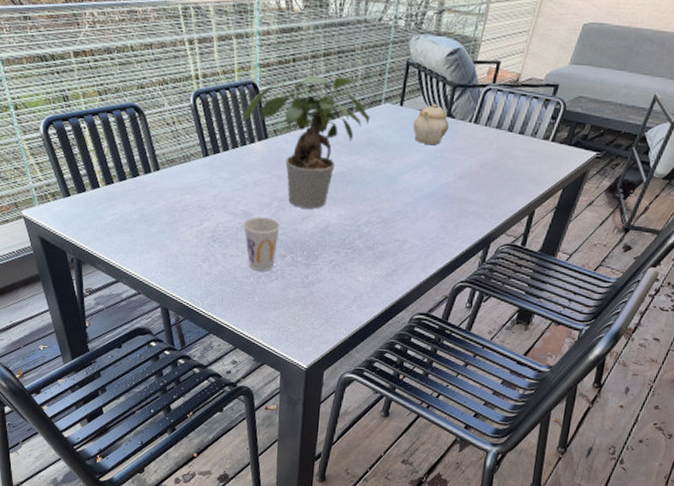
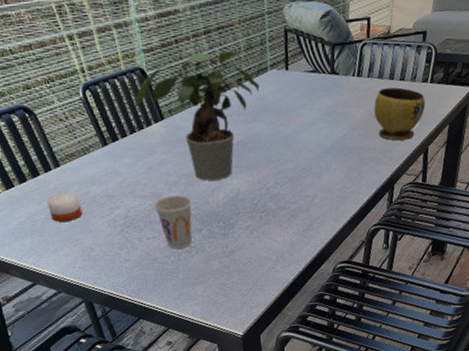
candle: none [141,195,173,226] -> present [46,191,82,222]
teapot: present [412,103,450,145] -> none [301,63,335,102]
bowl: none [484,140,542,199] -> present [374,87,425,141]

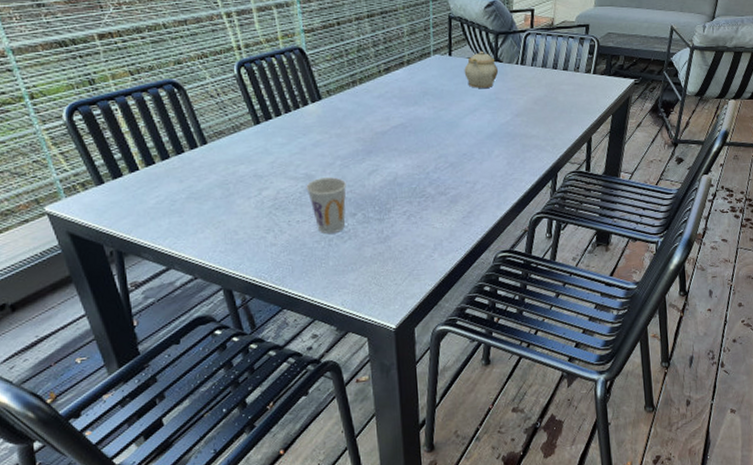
candle: present [46,191,82,222] -> none [189,170,228,202]
potted plant: present [135,51,260,181] -> none [292,35,422,163]
teapot: none [301,63,335,102] -> present [464,50,499,88]
bowl: present [374,87,425,141] -> none [537,77,589,129]

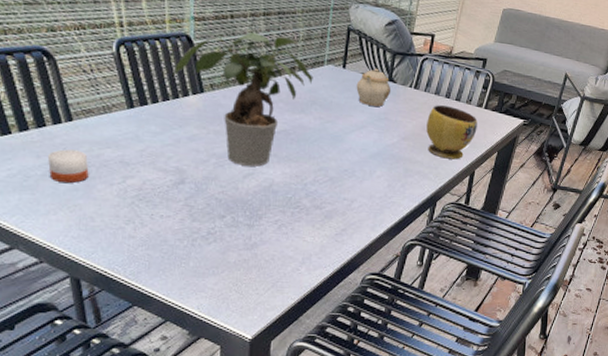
candle: none [189,170,228,202] -> present [47,148,89,183]
potted plant: none [292,35,422,163] -> present [174,31,313,167]
cup: present [306,177,346,233] -> none [175,174,219,233]
bowl: none [537,77,589,129] -> present [426,105,477,160]

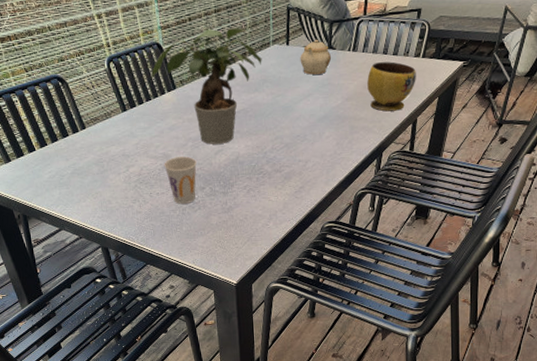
candle: present [47,148,89,183] -> none [73,150,103,177]
cup: none [175,174,219,233] -> present [164,156,197,204]

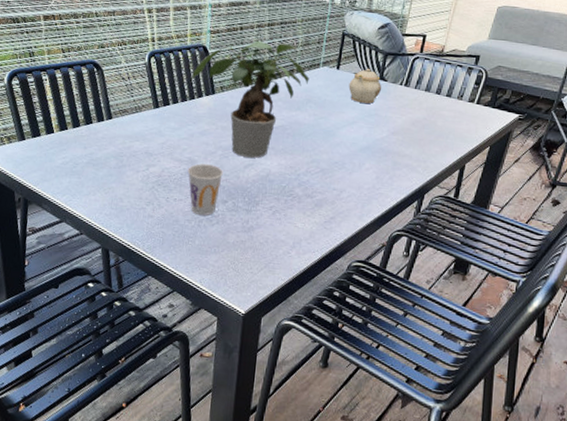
bowl: present [367,61,416,112] -> none [416,101,469,154]

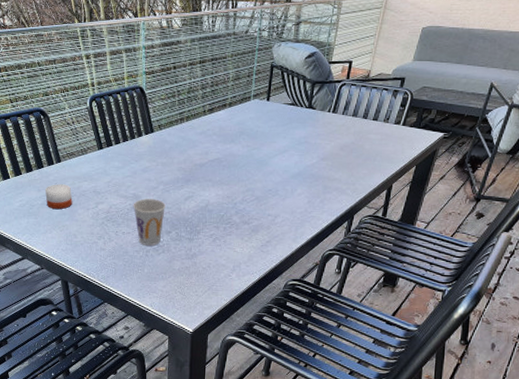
candle: none [91,141,122,170] -> present [45,183,72,209]
potted plant: present [192,40,310,158] -> none [131,78,242,190]
teapot: present [348,68,382,104] -> none [279,97,311,132]

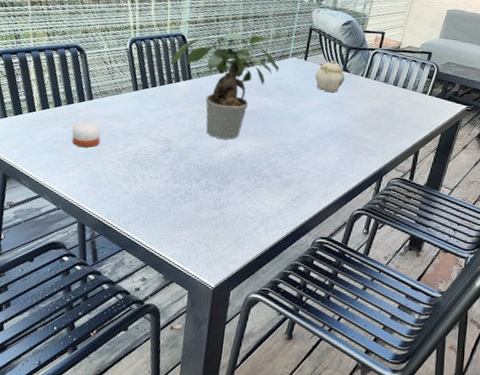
potted plant: none [131,78,242,190] -> present [170,32,280,140]
cup: present [133,199,166,246] -> none [163,144,197,193]
teapot: none [279,97,311,132] -> present [315,60,345,92]

